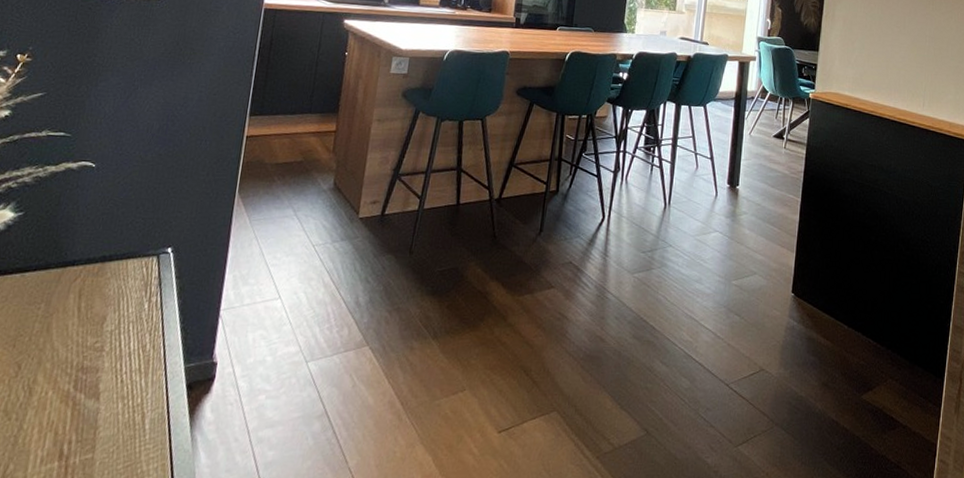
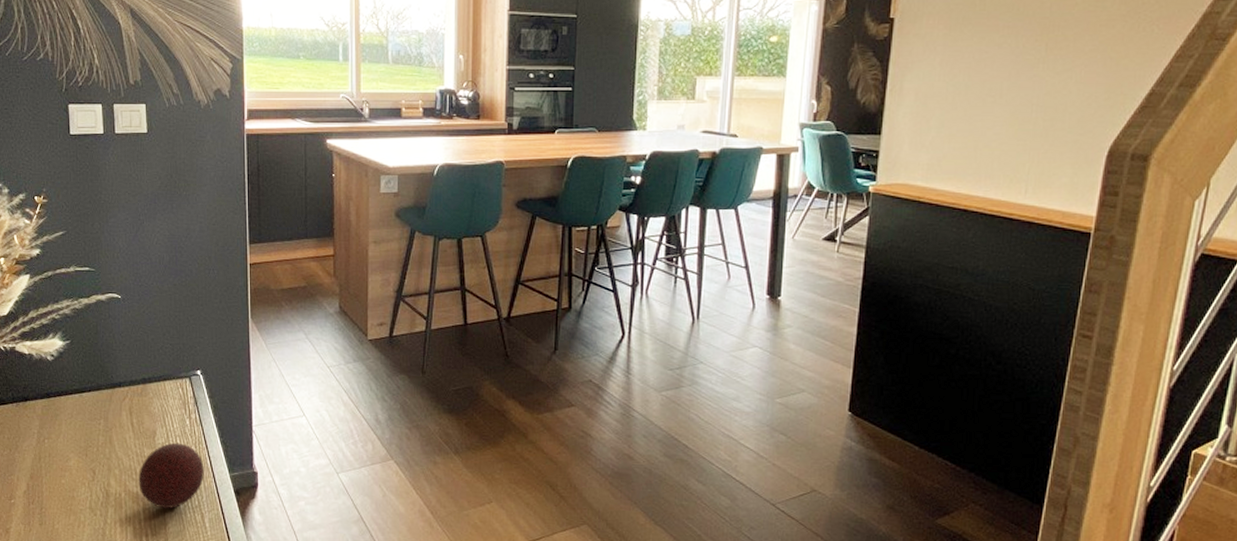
decorative ball: none [72,329,156,409] -> present [138,442,204,509]

